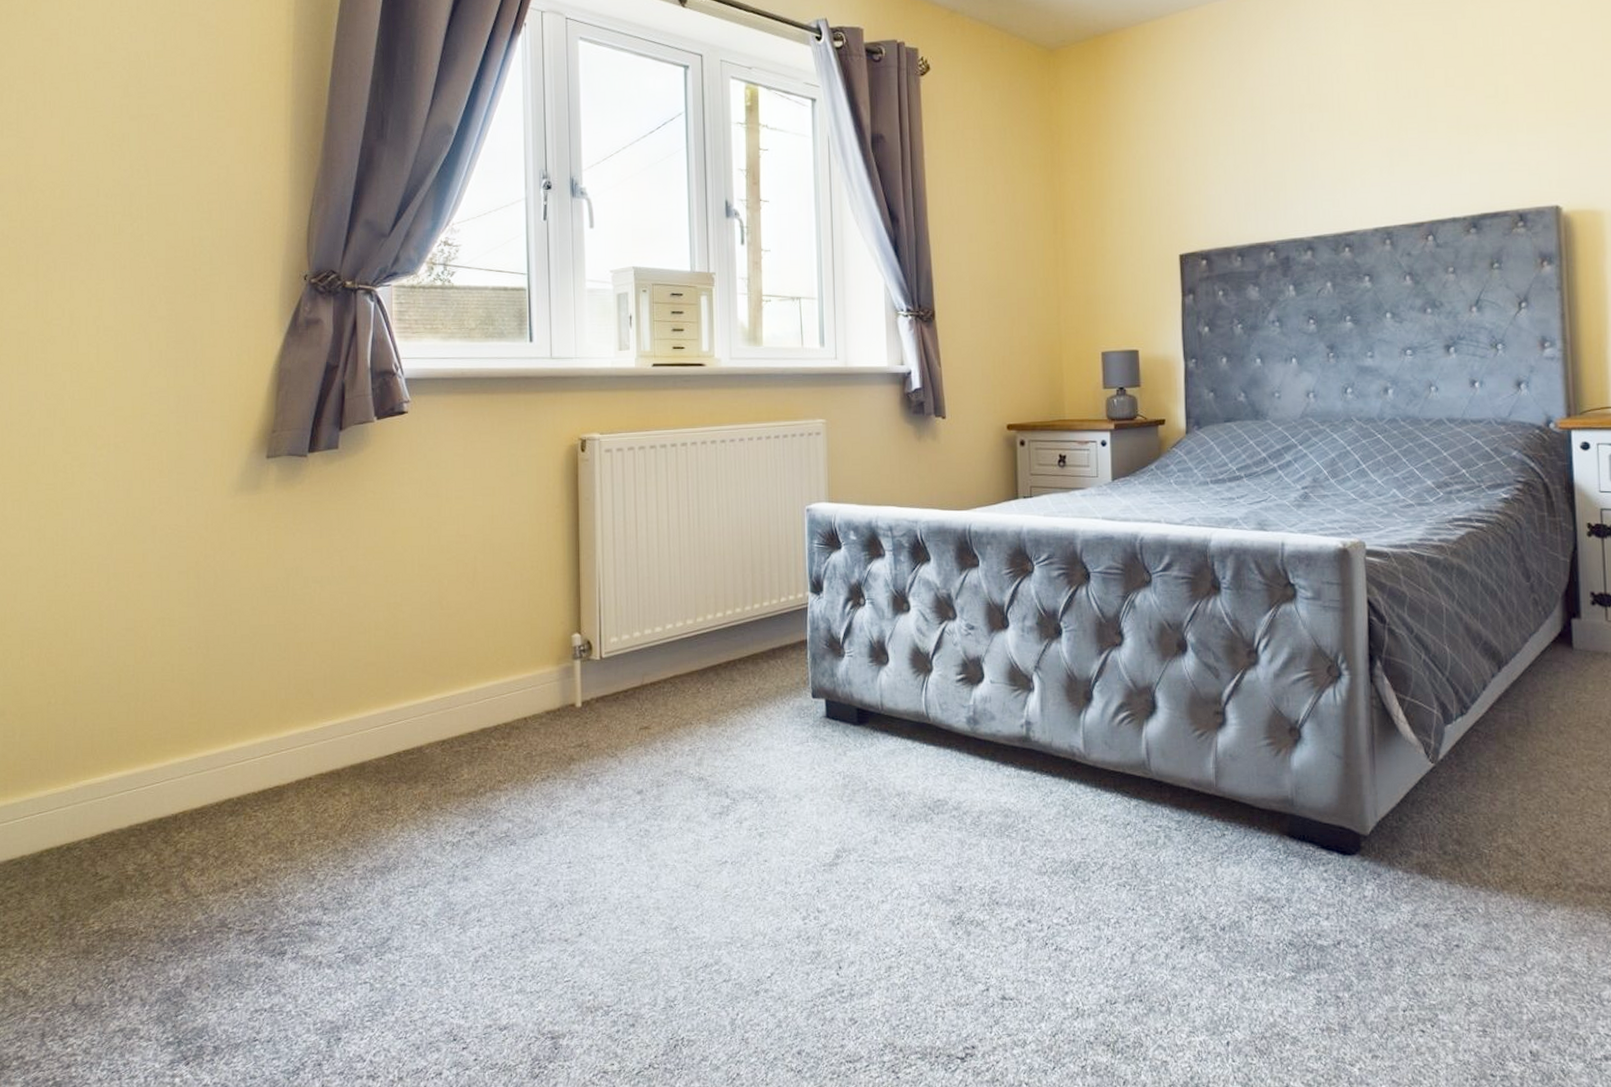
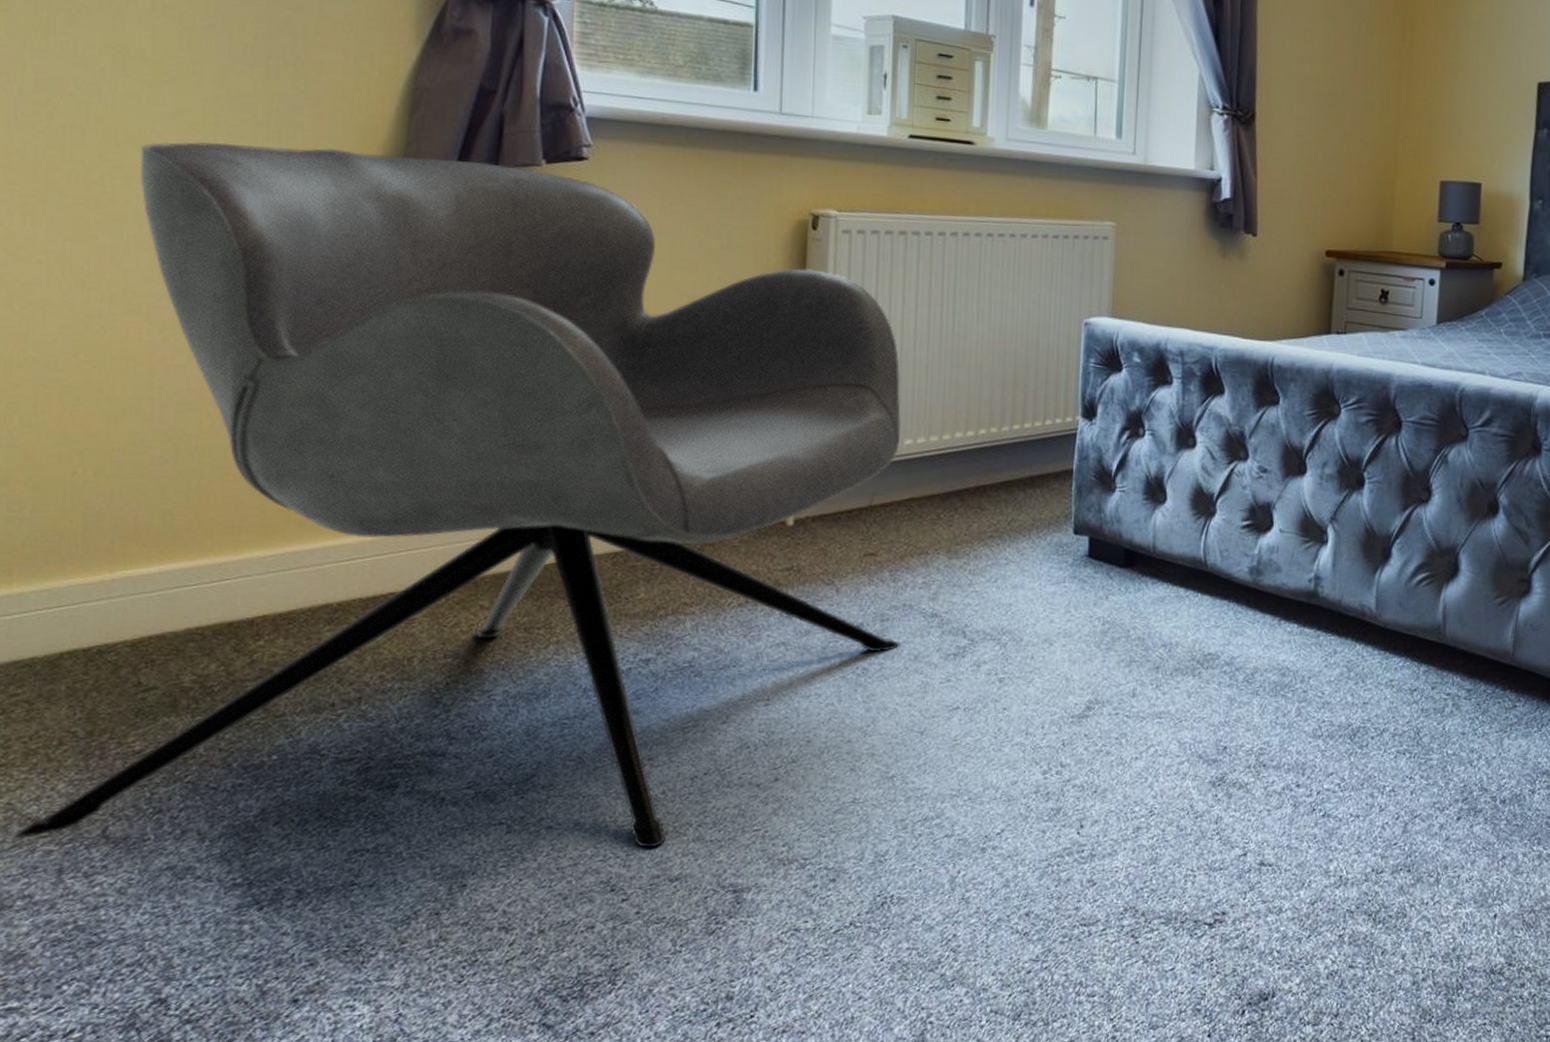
armchair: none [9,423,676,1007] -> present [12,141,902,848]

